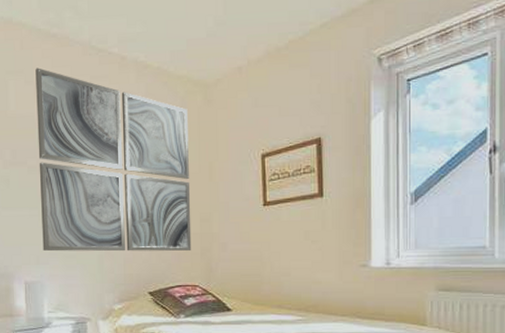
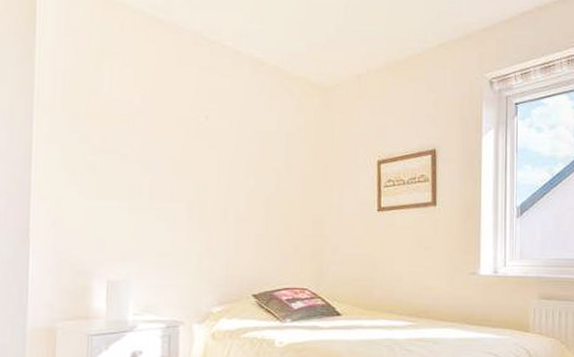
wall art: present [35,68,192,252] -> none [132,51,304,252]

